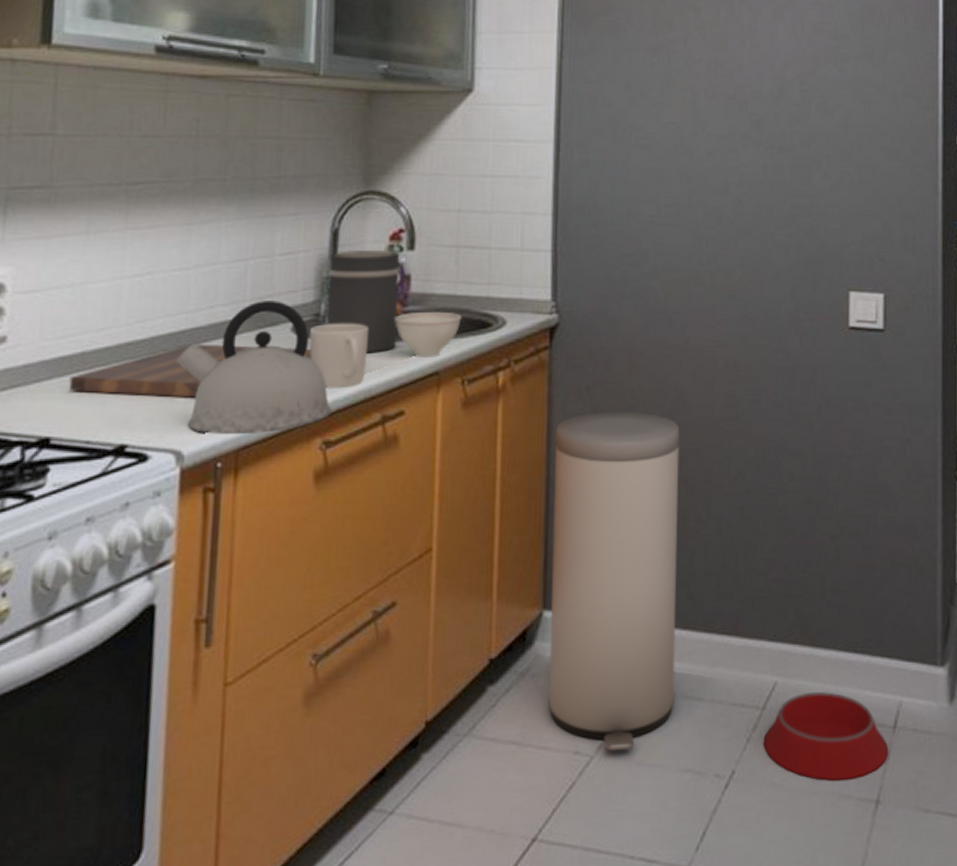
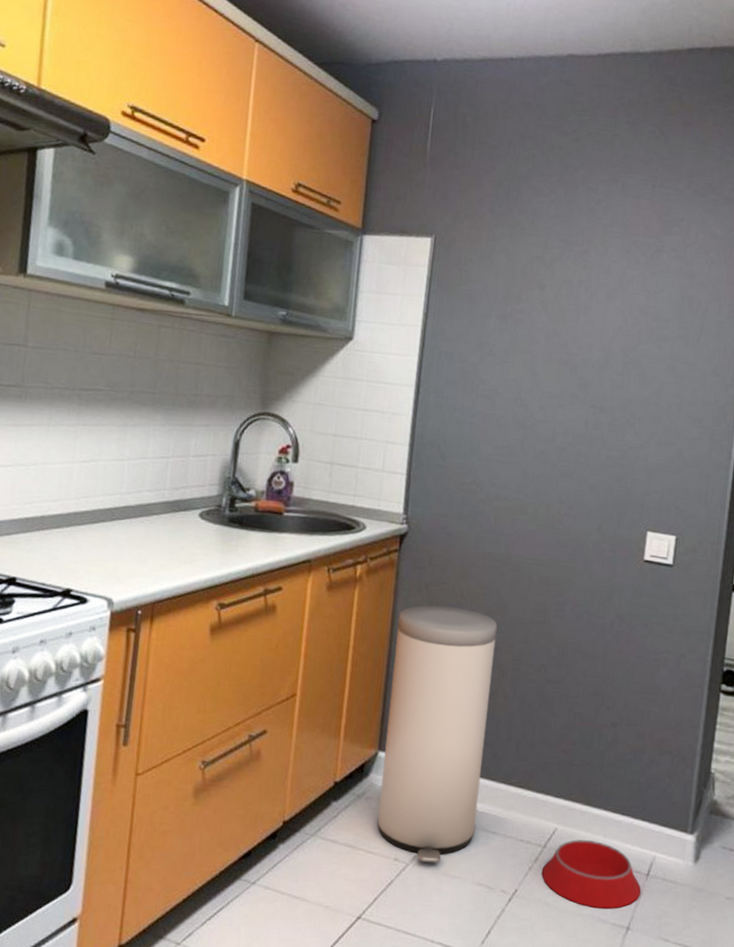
cutting board: present [68,344,312,398] -> none [30,518,214,560]
kettle: present [175,301,332,435] -> none [110,490,227,592]
mug: present [309,323,368,389] -> none [212,513,258,565]
cylinder: present [326,250,400,353] -> none [226,458,286,540]
bowl: present [394,311,462,358] -> none [278,512,331,549]

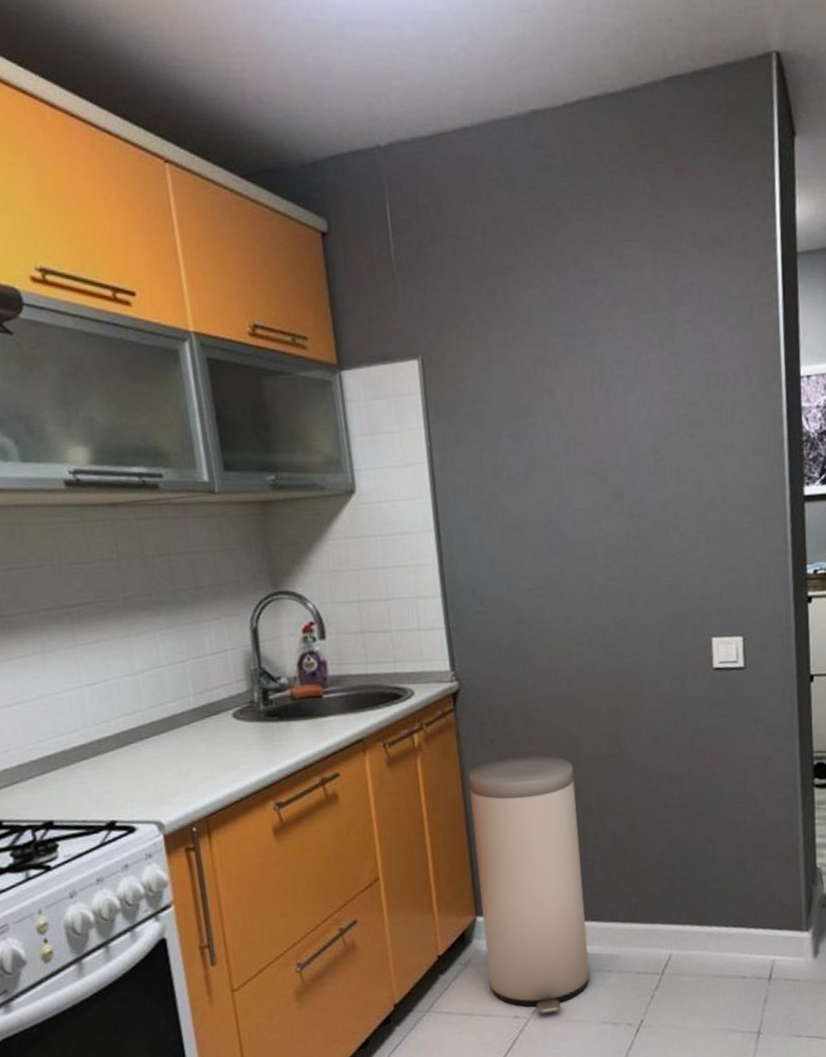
pet bowl: present [541,839,641,910] -> none [664,957,766,1021]

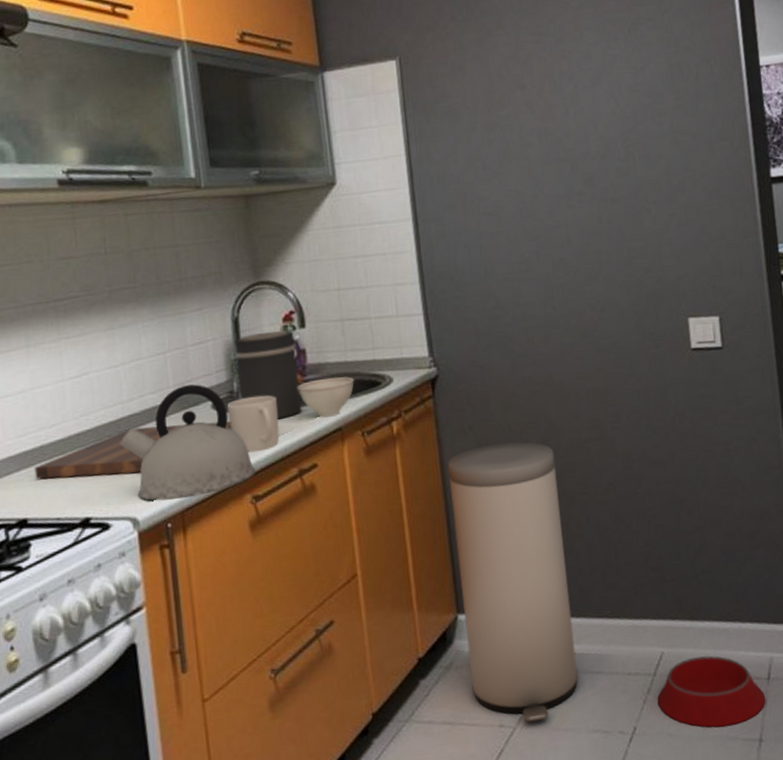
cutting board: none [57,731,254,783] -> present [34,421,232,479]
kettle: none [141,693,279,806] -> present [119,384,256,501]
mug: none [248,705,302,762] -> present [227,395,280,453]
cylinder: none [253,642,324,730] -> present [233,331,302,419]
bowl: none [317,689,376,729] -> present [296,376,354,418]
pet bowl: none [664,957,766,1021] -> present [657,655,766,728]

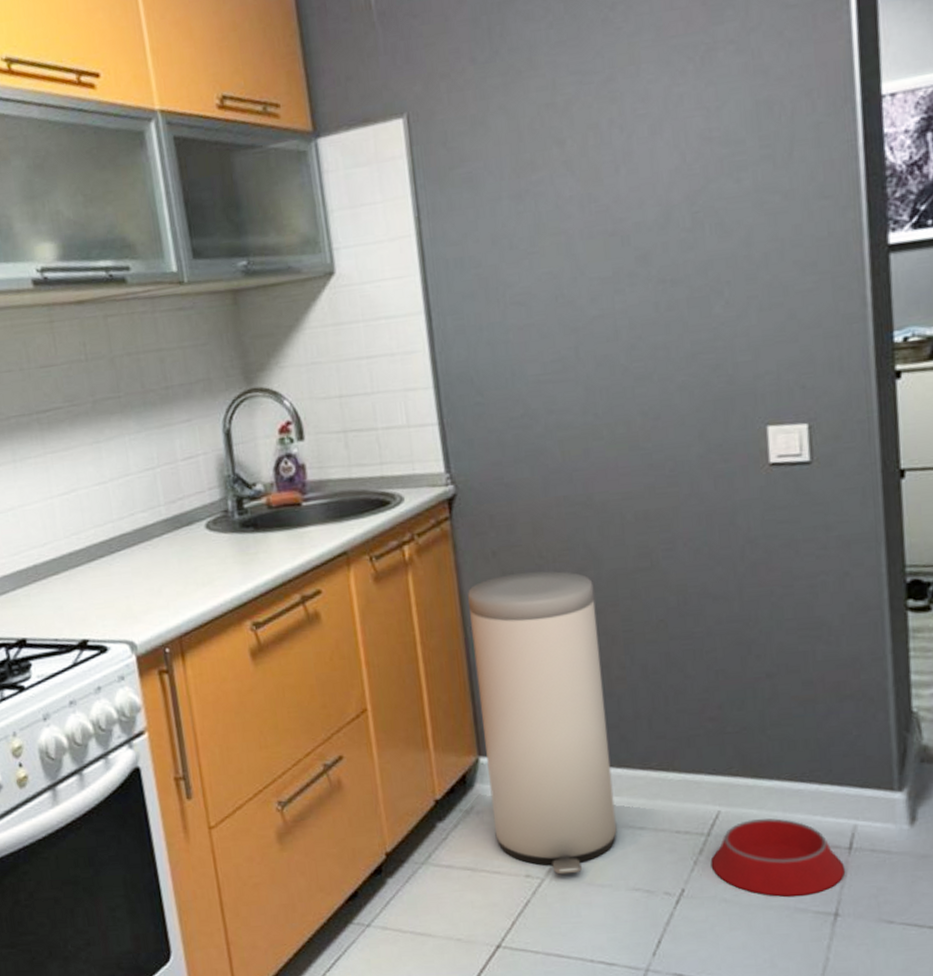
cutting board: present [34,421,232,479] -> none [29,543,228,599]
kettle: present [119,384,256,501] -> none [112,502,256,625]
mug: present [227,395,280,453] -> none [222,514,280,577]
cylinder: present [233,331,302,419] -> none [226,443,303,541]
bowl: present [296,376,354,418] -> none [296,495,360,541]

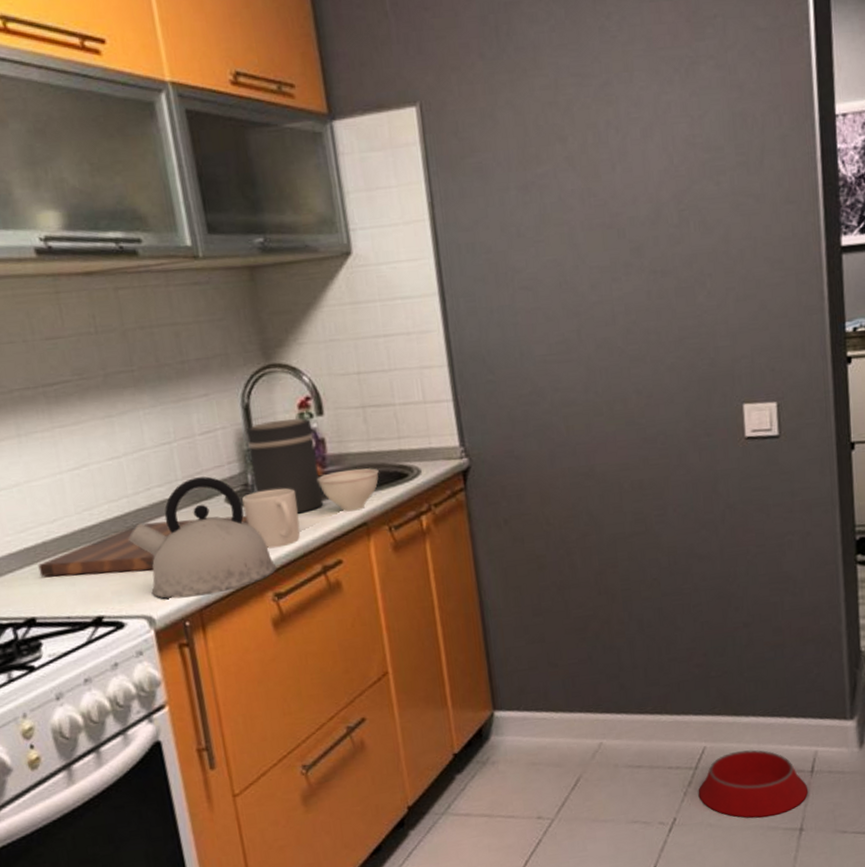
cutting board: none [29,543,228,599] -> present [38,516,249,577]
kettle: none [112,502,256,625] -> present [127,476,277,599]
mug: none [222,514,280,577] -> present [242,488,301,549]
cylinder: none [226,443,303,541] -> present [245,418,324,514]
bowl: none [296,495,360,541] -> present [316,468,379,512]
pedal bin: present [468,571,617,875] -> none [482,536,618,814]

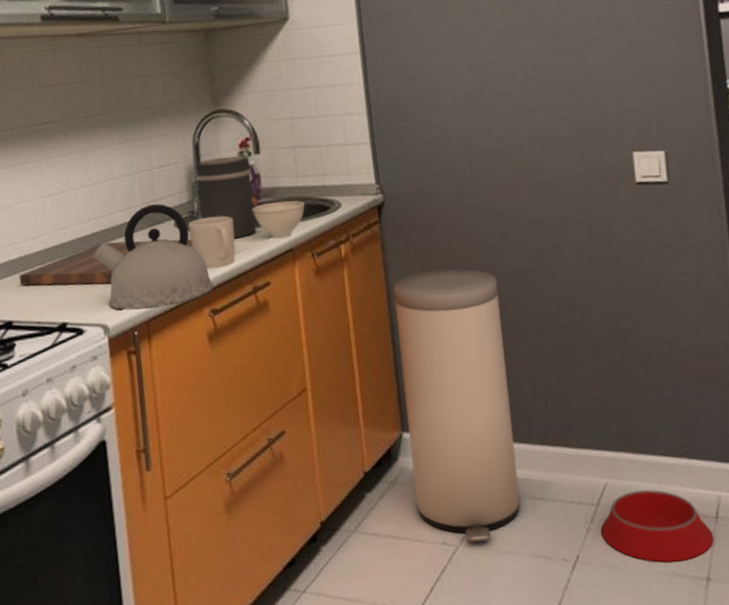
pedal bin: none [482,536,618,814] -> present [393,268,521,542]

